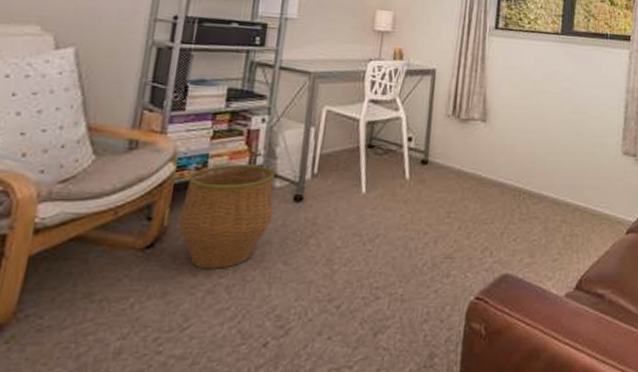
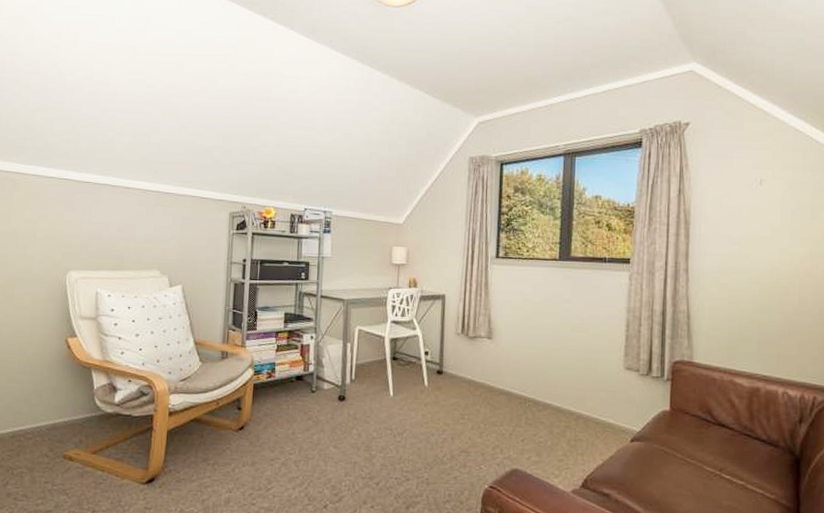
basket: present [178,164,277,269] -> none [258,370,325,448]

